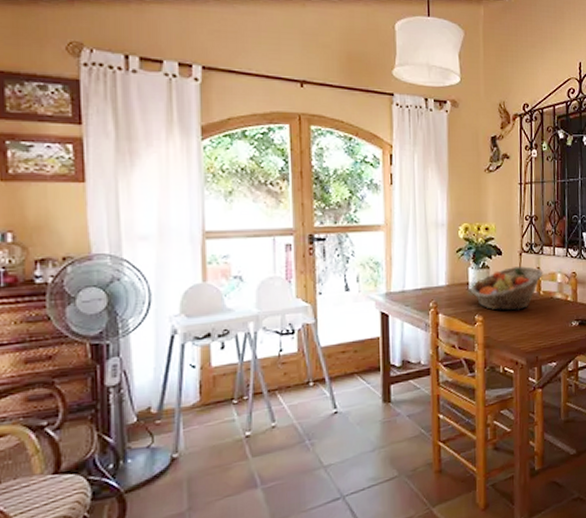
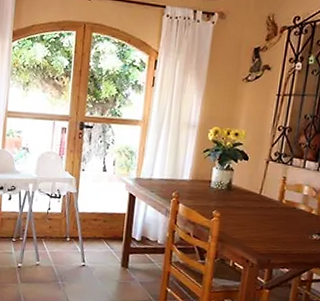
fruit basket: present [471,266,544,311] -> none [213,173,290,214]

